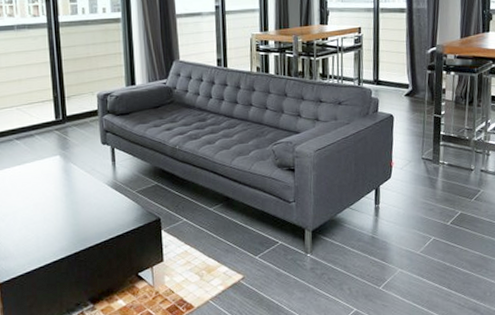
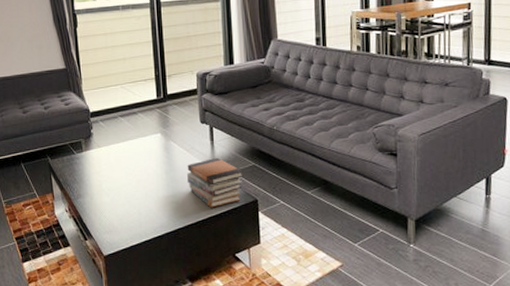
book stack: none [87,179,146,229] -> present [186,158,243,208]

